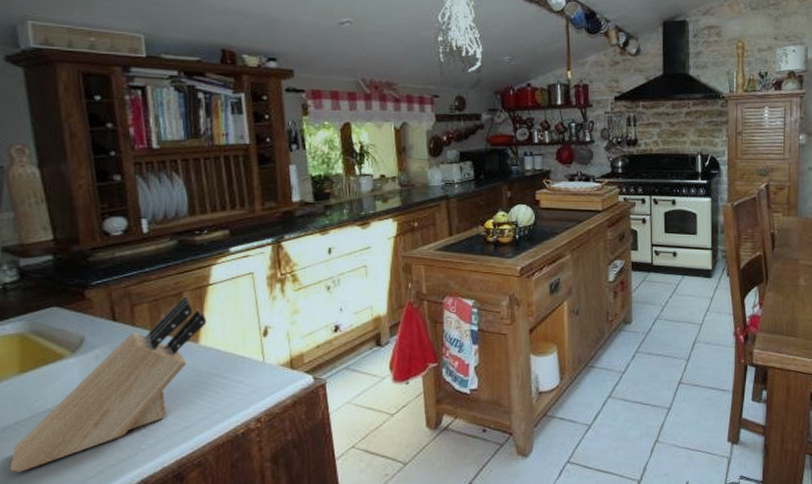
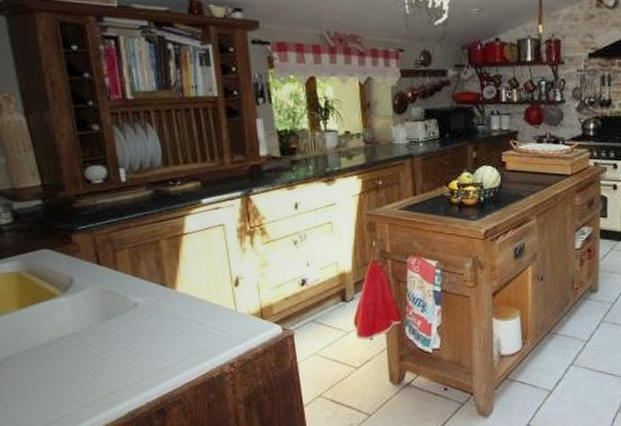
knife block: present [9,296,207,472] -> none [15,244,183,398]

